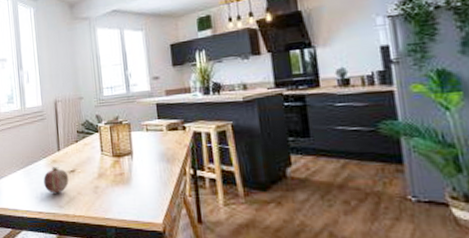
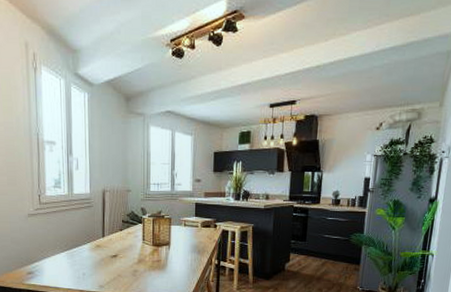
fruit: present [43,166,69,194] -> none [87,250,111,275]

